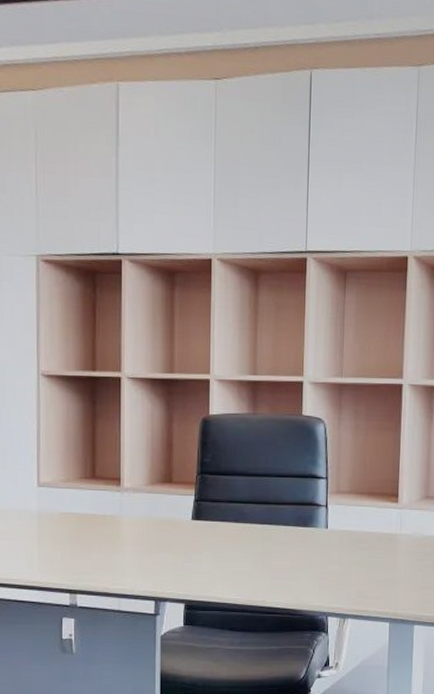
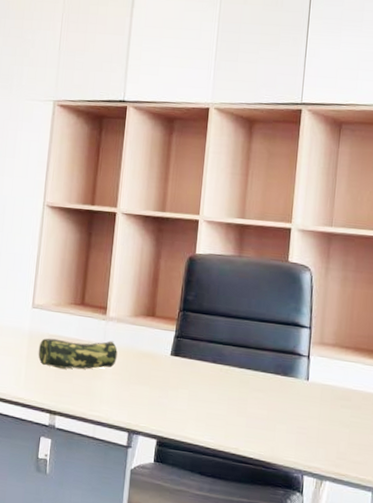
pencil case: none [50,512,136,546] -> present [38,338,118,369]

